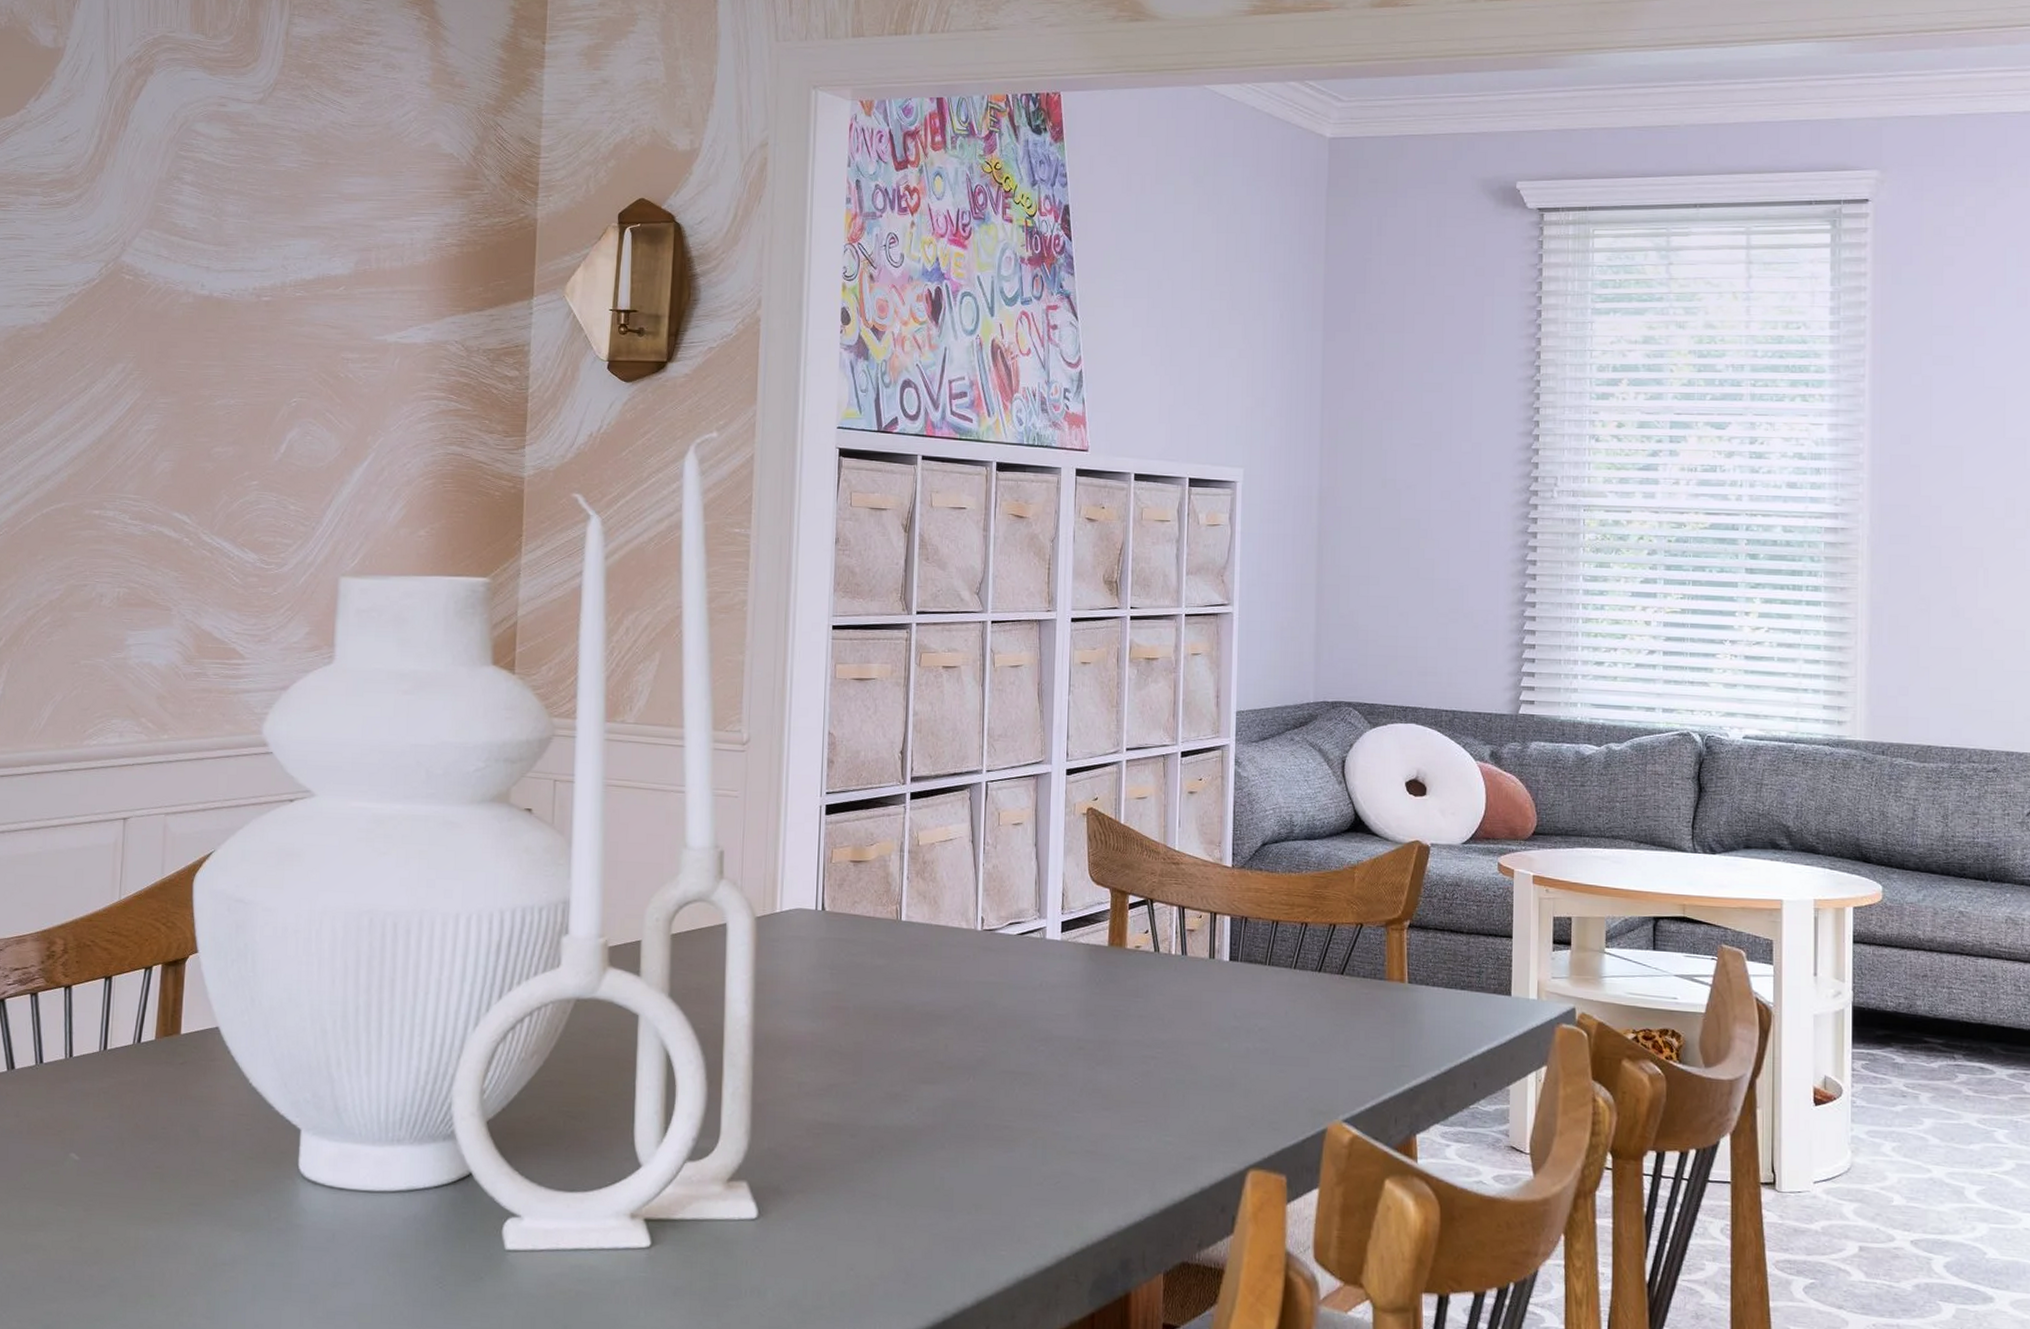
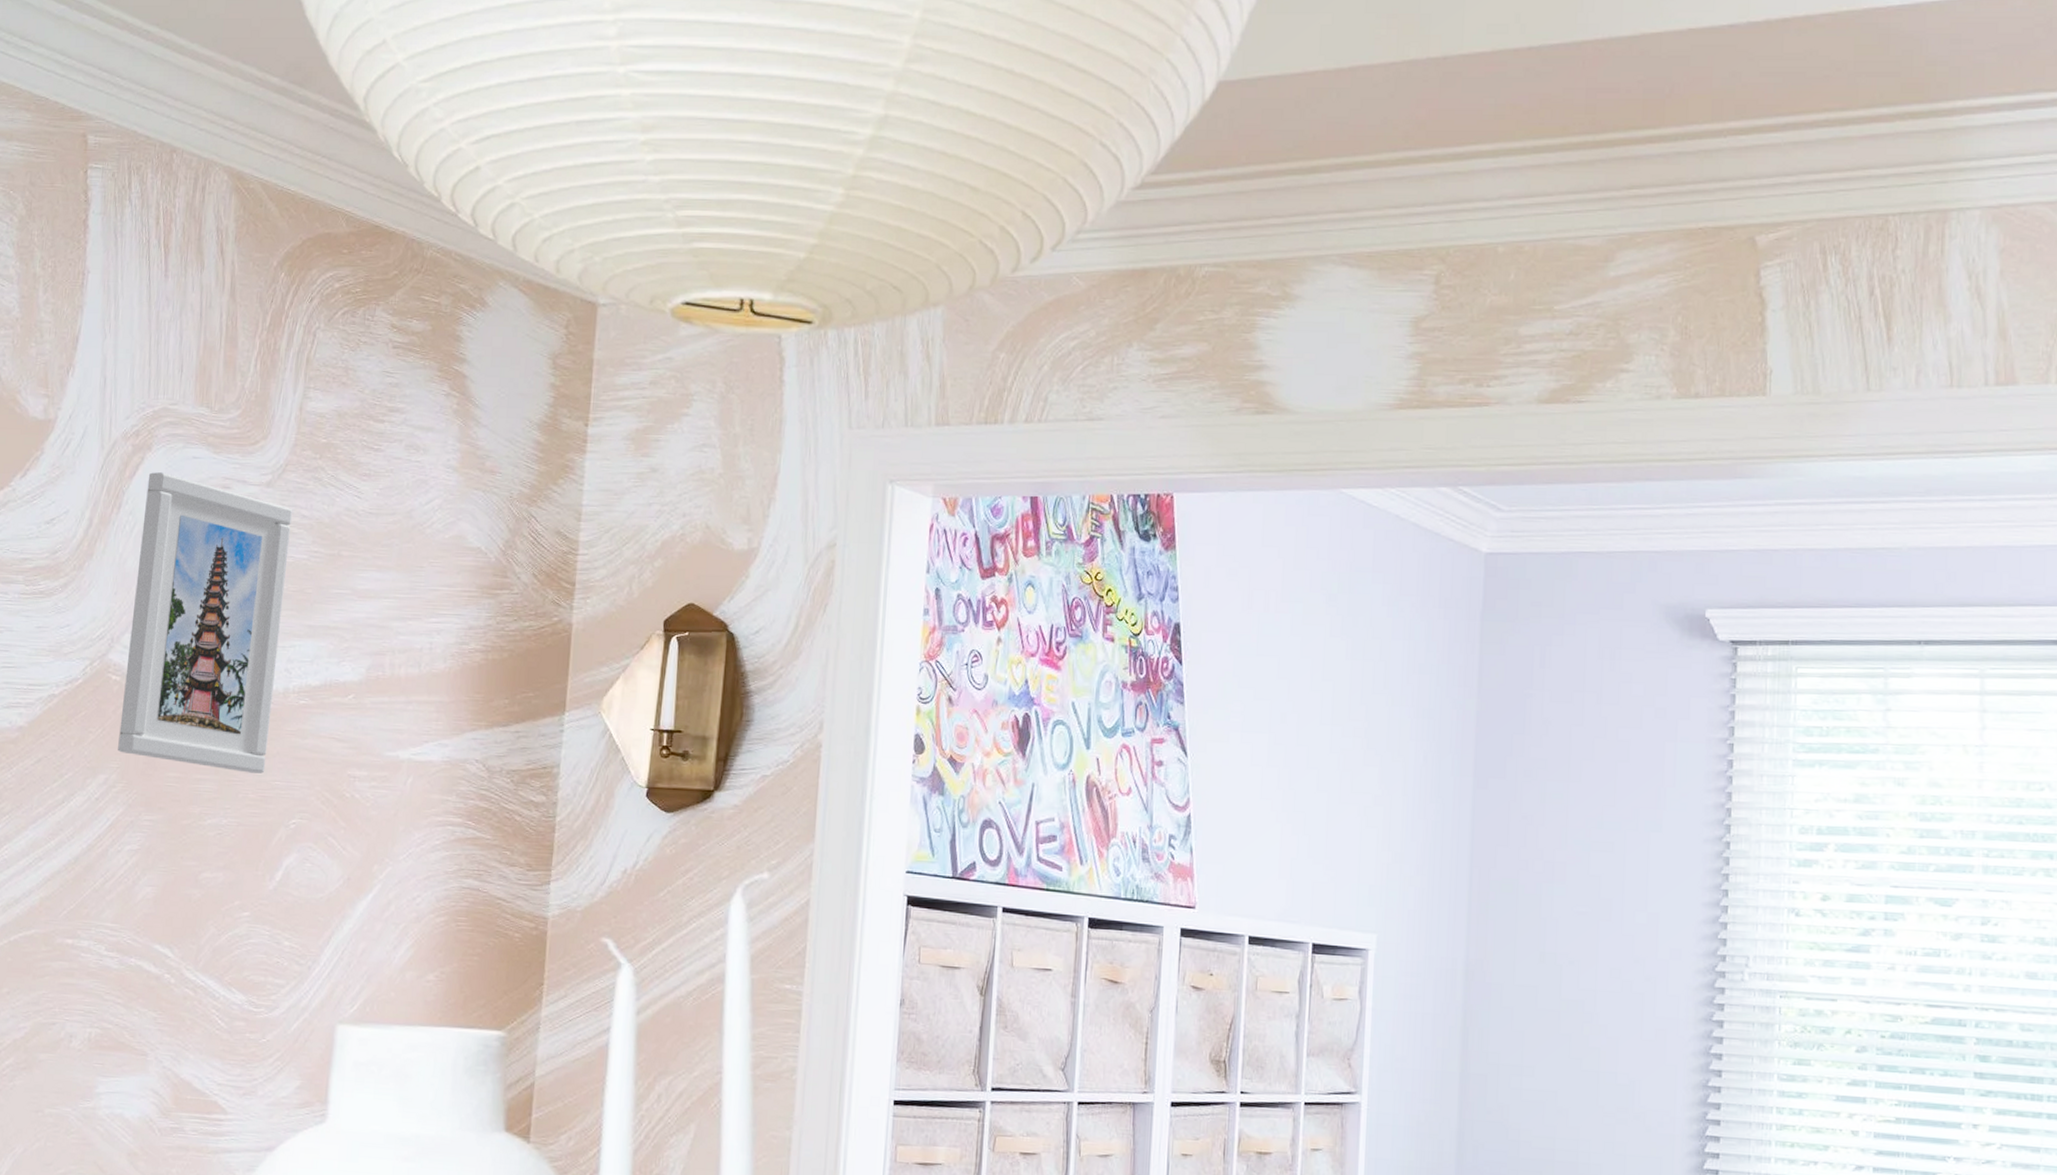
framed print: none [133,93,284,359] -> present [118,472,293,774]

